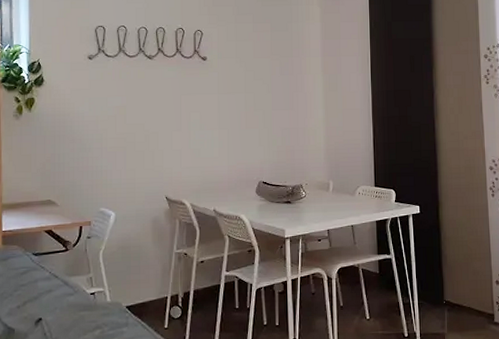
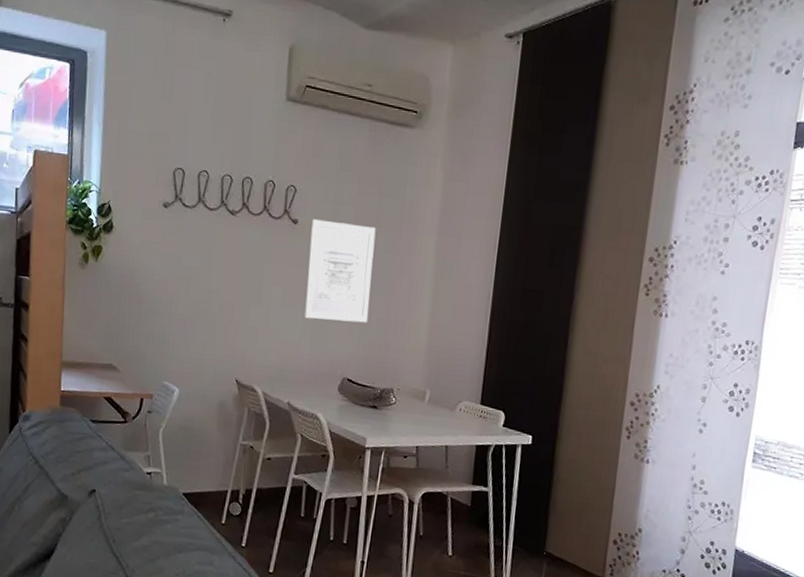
wall art: none [218,54,274,137] -> present [304,219,376,323]

